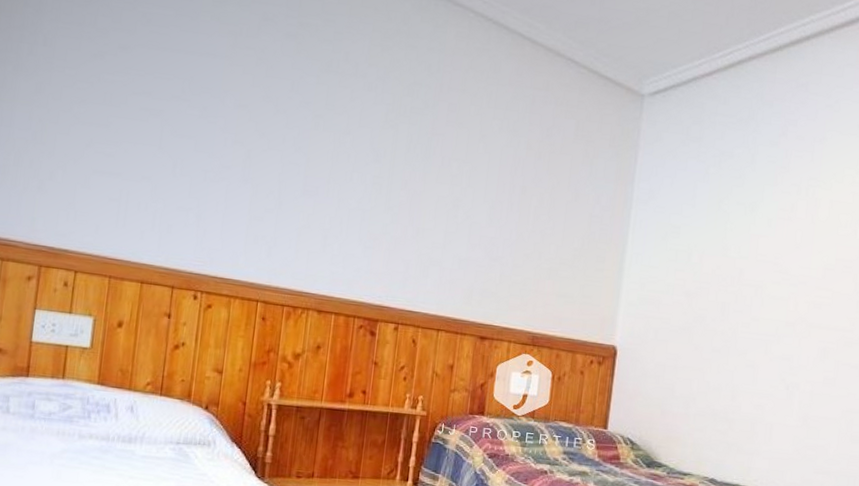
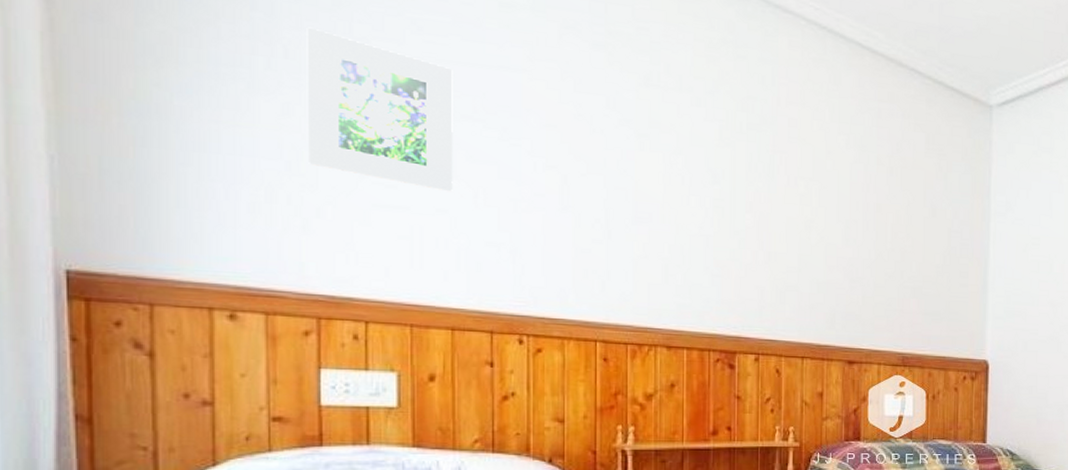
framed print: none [49,20,170,162] -> present [306,27,453,192]

